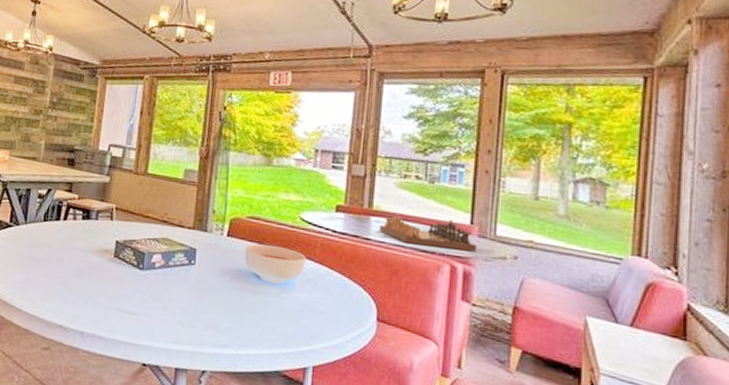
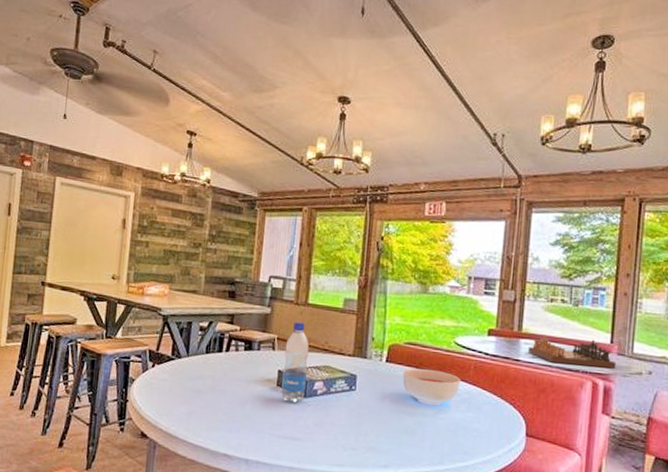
bottle: none [118,191,148,276] -> present [281,321,309,404]

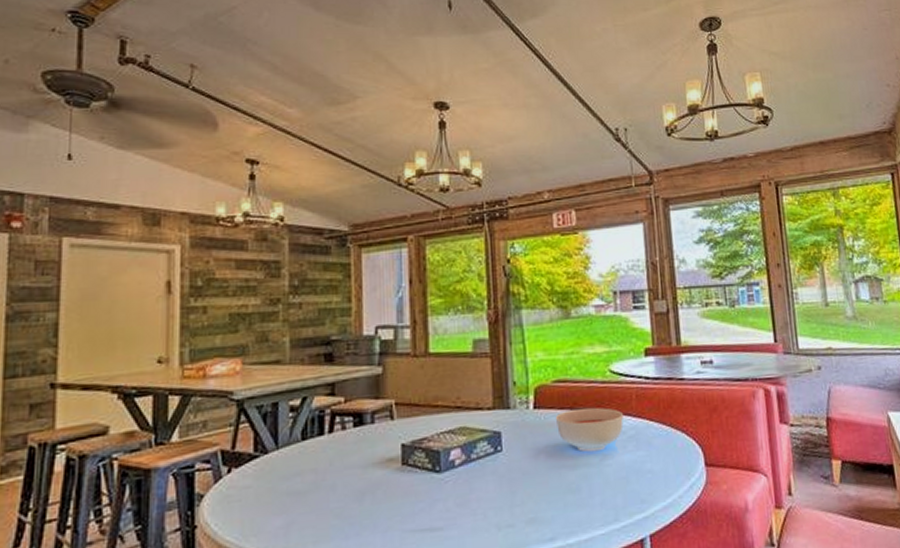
bottle: present [281,321,309,404] -> none [406,377,440,484]
chess set: present [527,335,617,369] -> none [690,341,785,376]

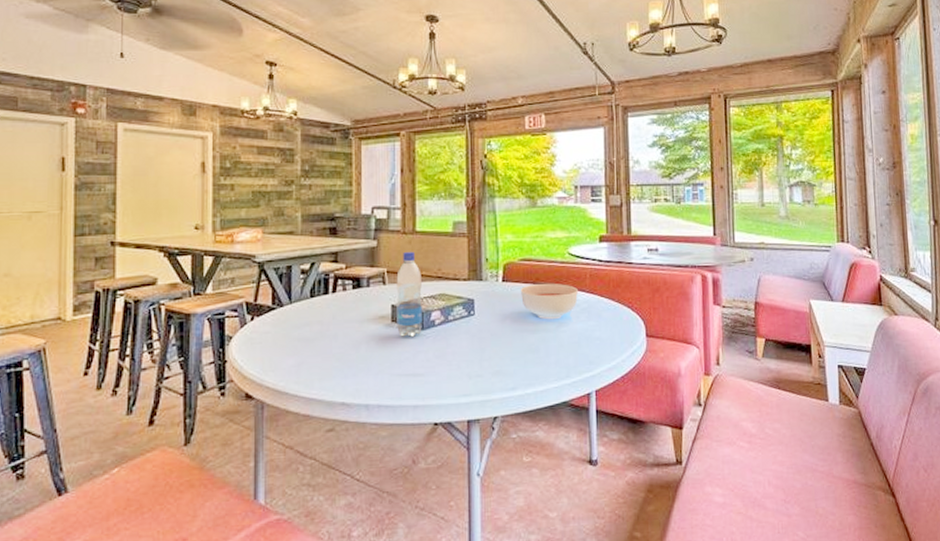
bottle: none [406,377,440,484] -> present [396,251,422,338]

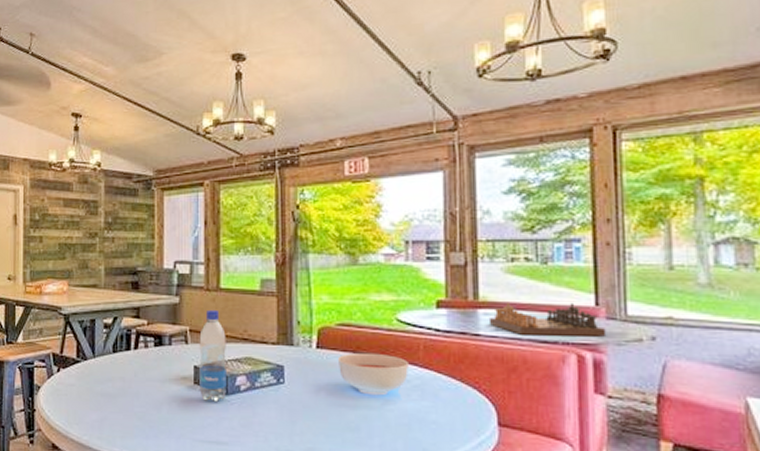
chess set: none [638,234,721,261] -> present [488,302,607,337]

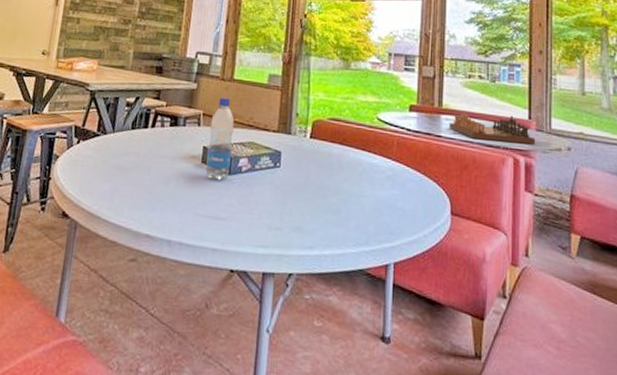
bowl: present [338,352,410,396] -> none [327,144,385,184]

